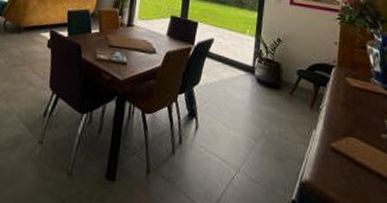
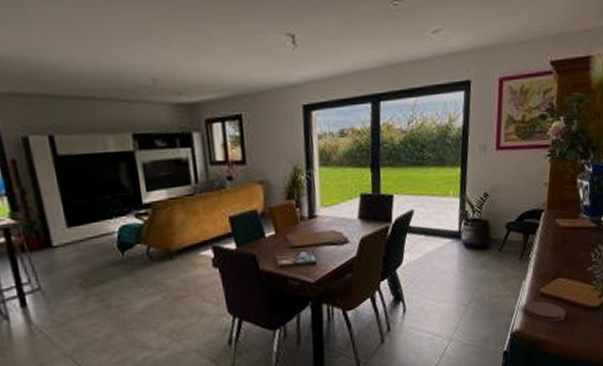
coaster: none [314,153,360,185] -> present [524,301,566,322]

